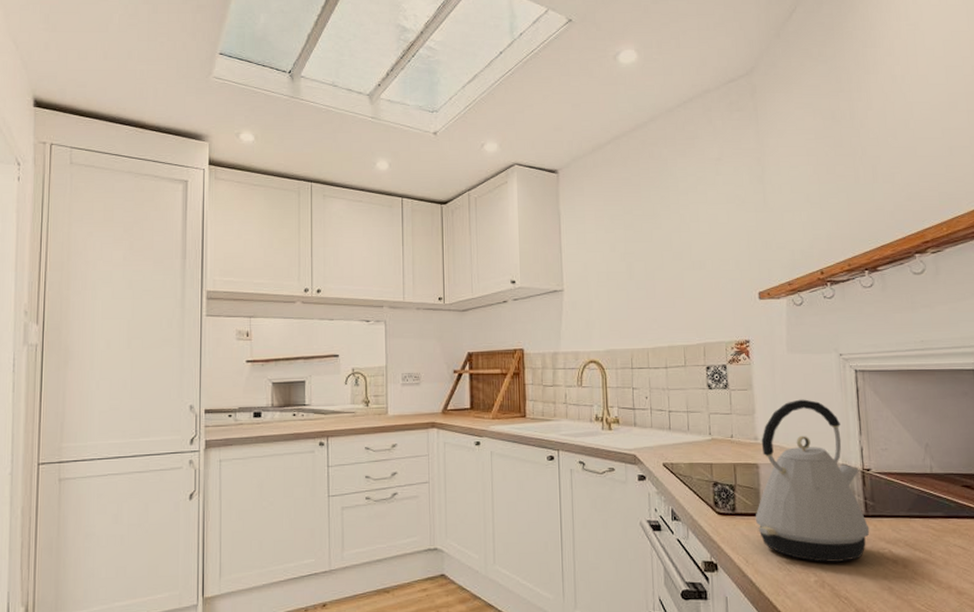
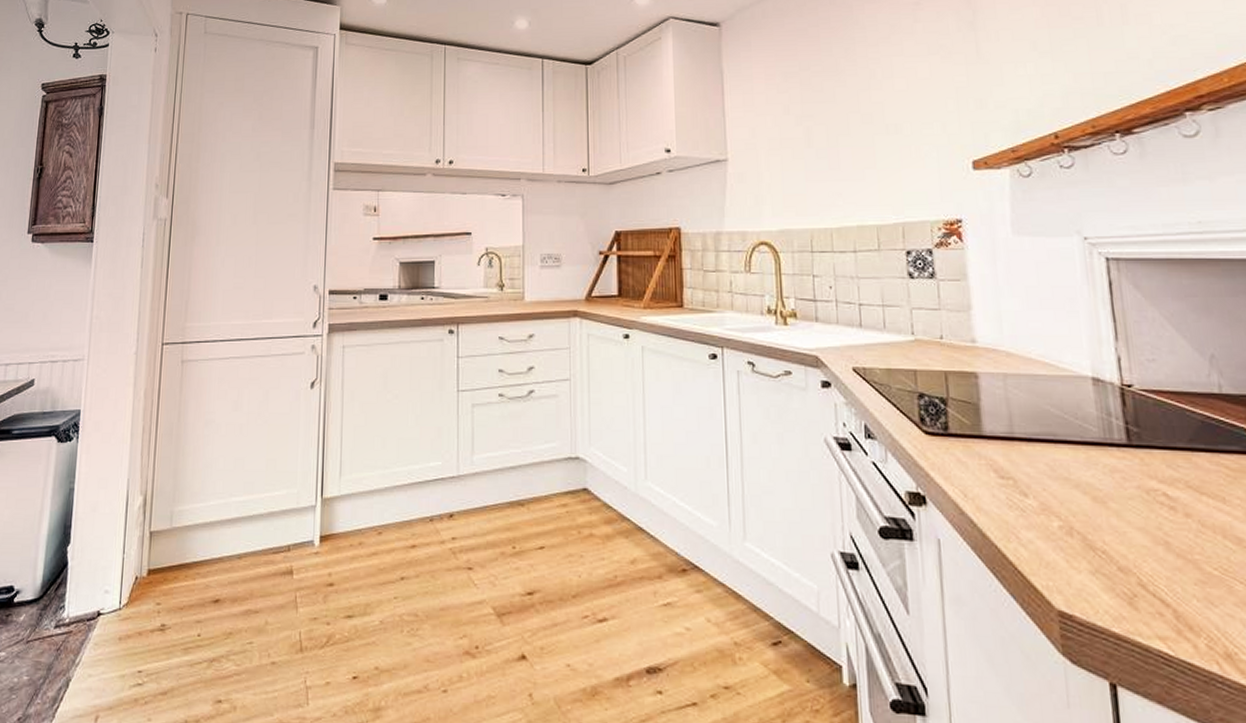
kettle: present [755,399,870,562] -> none [974,293,1135,504]

